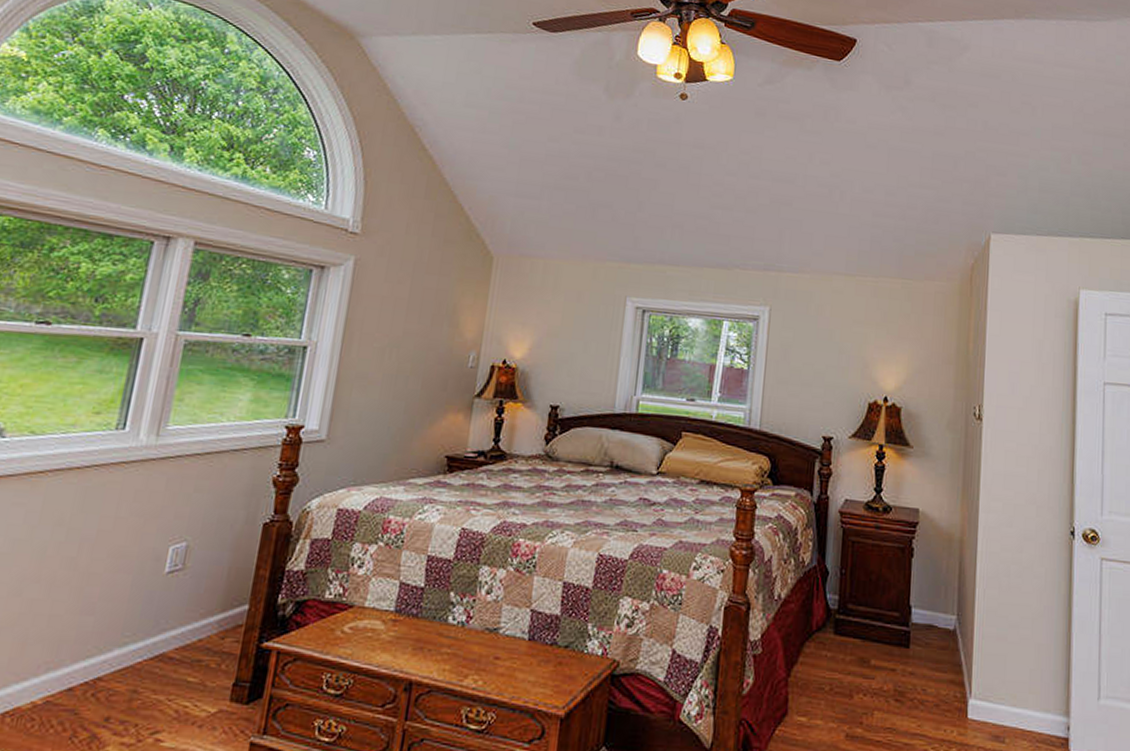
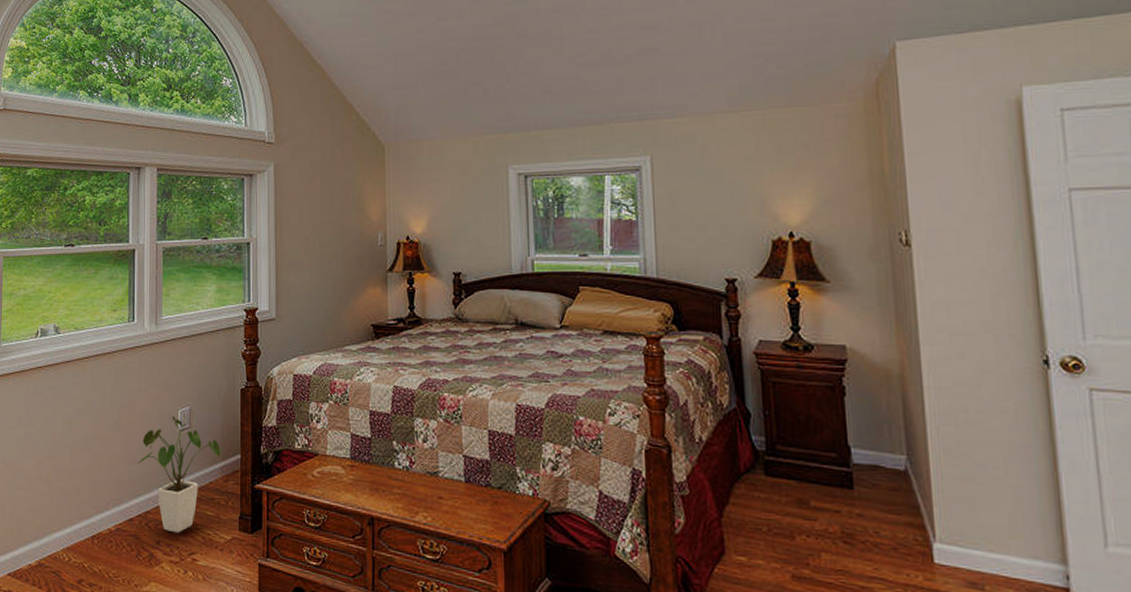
house plant: none [95,553,223,706] -> present [137,415,221,533]

